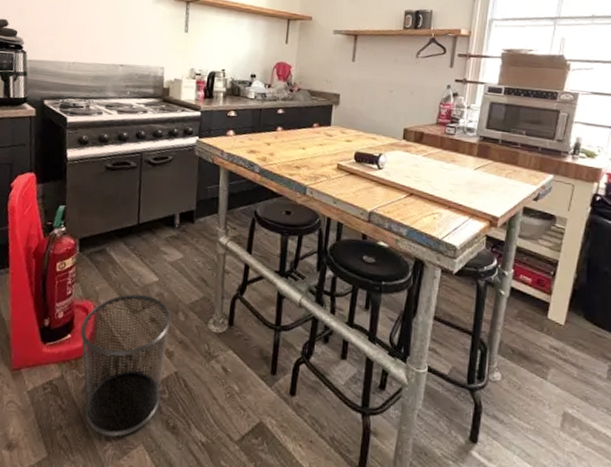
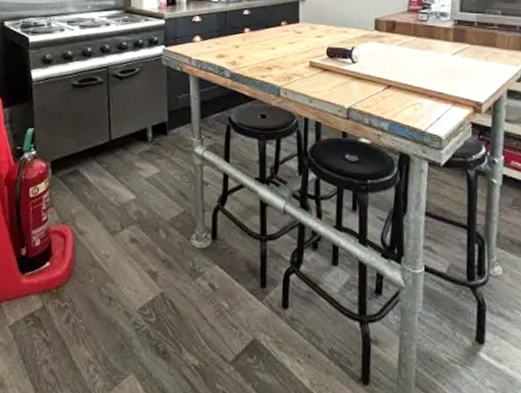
trash can: present [80,294,172,437] -> none [59,213,153,367]

